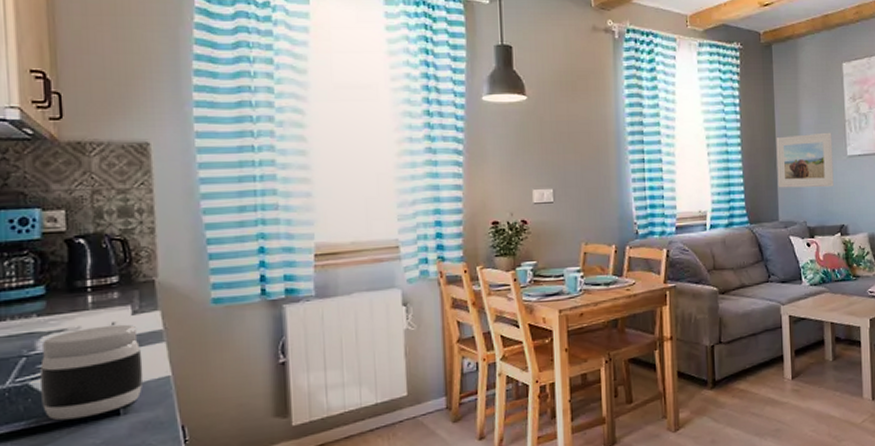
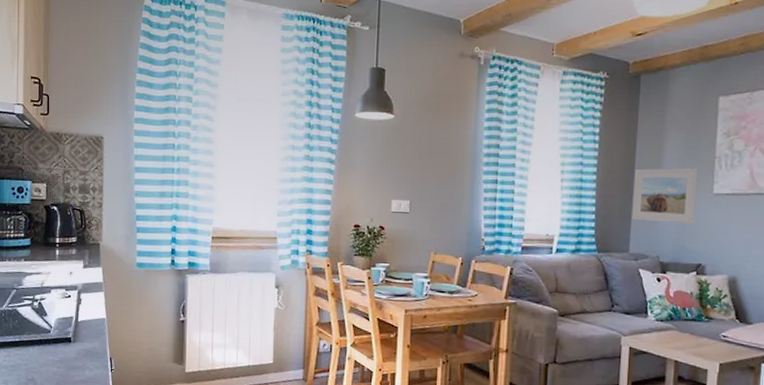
jar: present [39,324,144,421] -> none [23,273,88,340]

